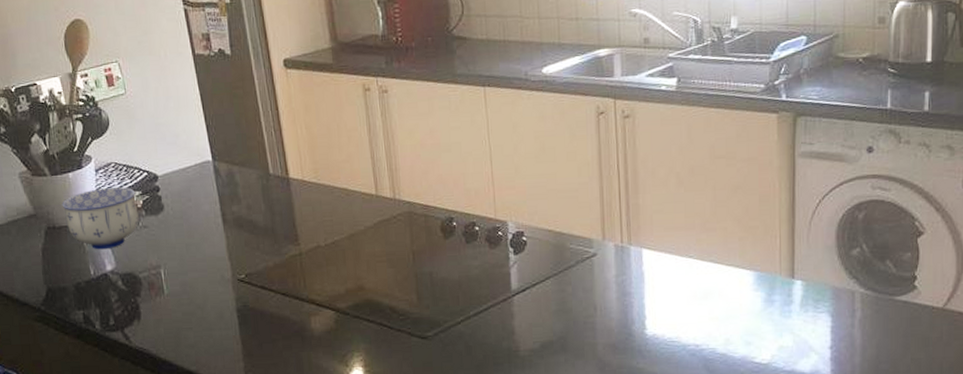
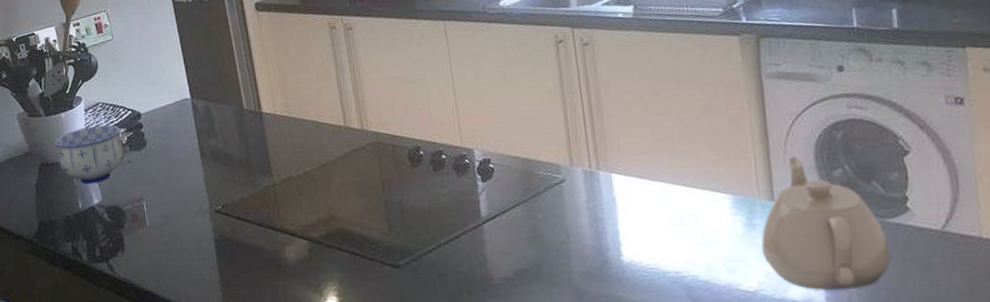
teapot: none [777,235,895,363] -> present [761,156,891,291]

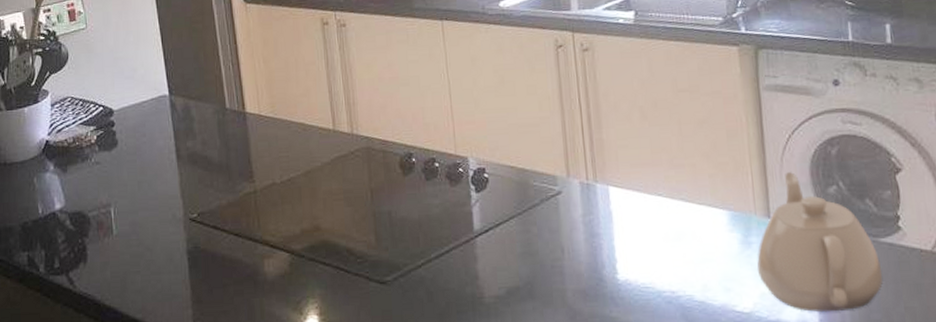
bowl: present [54,125,124,184] -> none [15,121,92,187]

